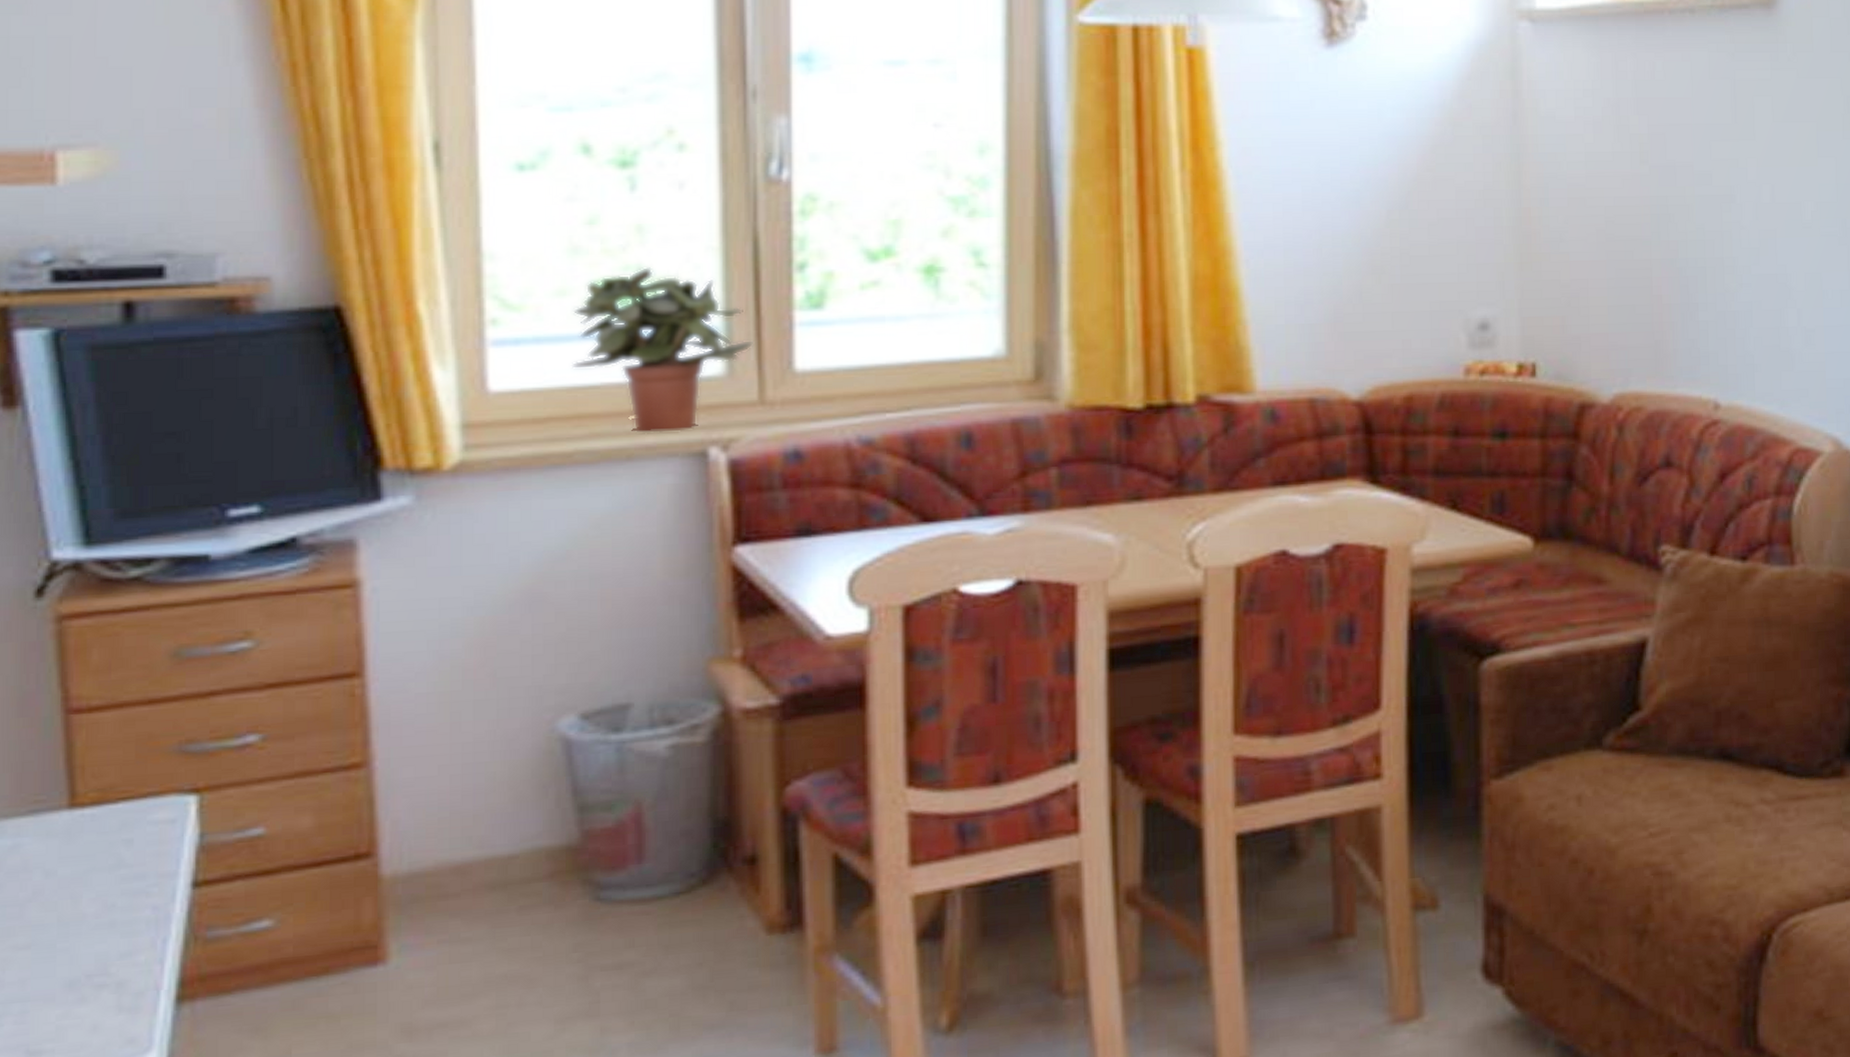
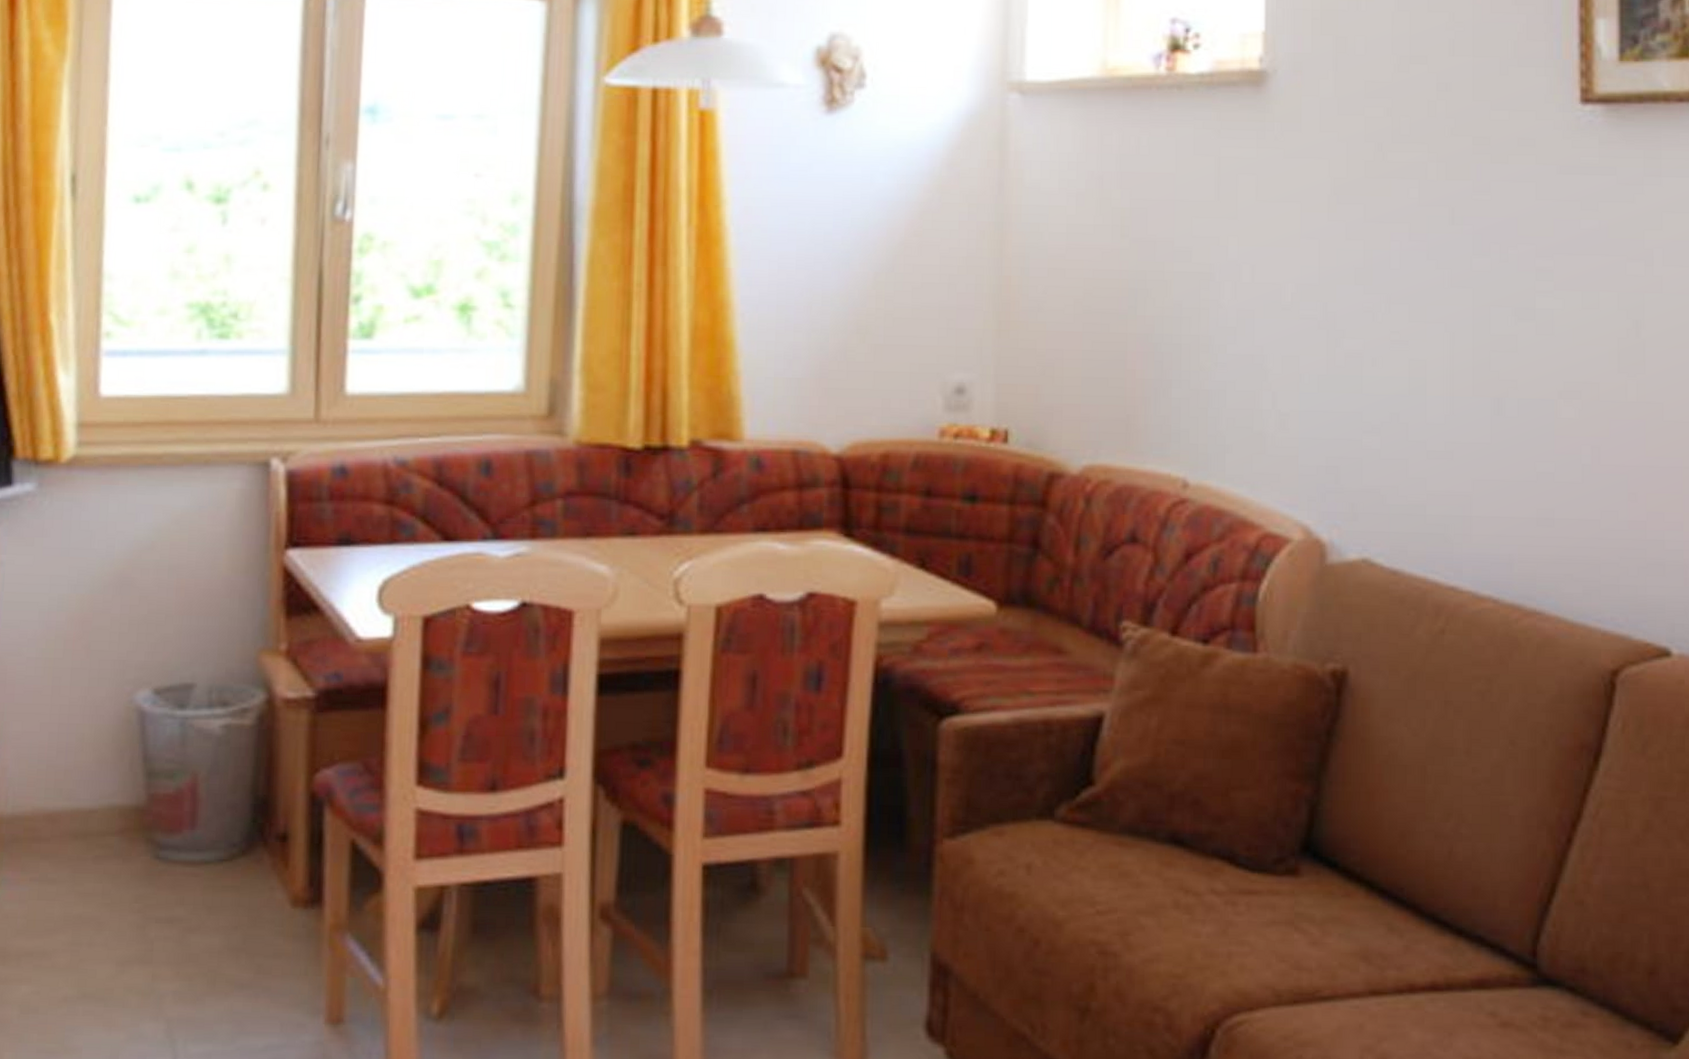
potted plant: present [572,266,754,435] -> none [166,292,314,443]

